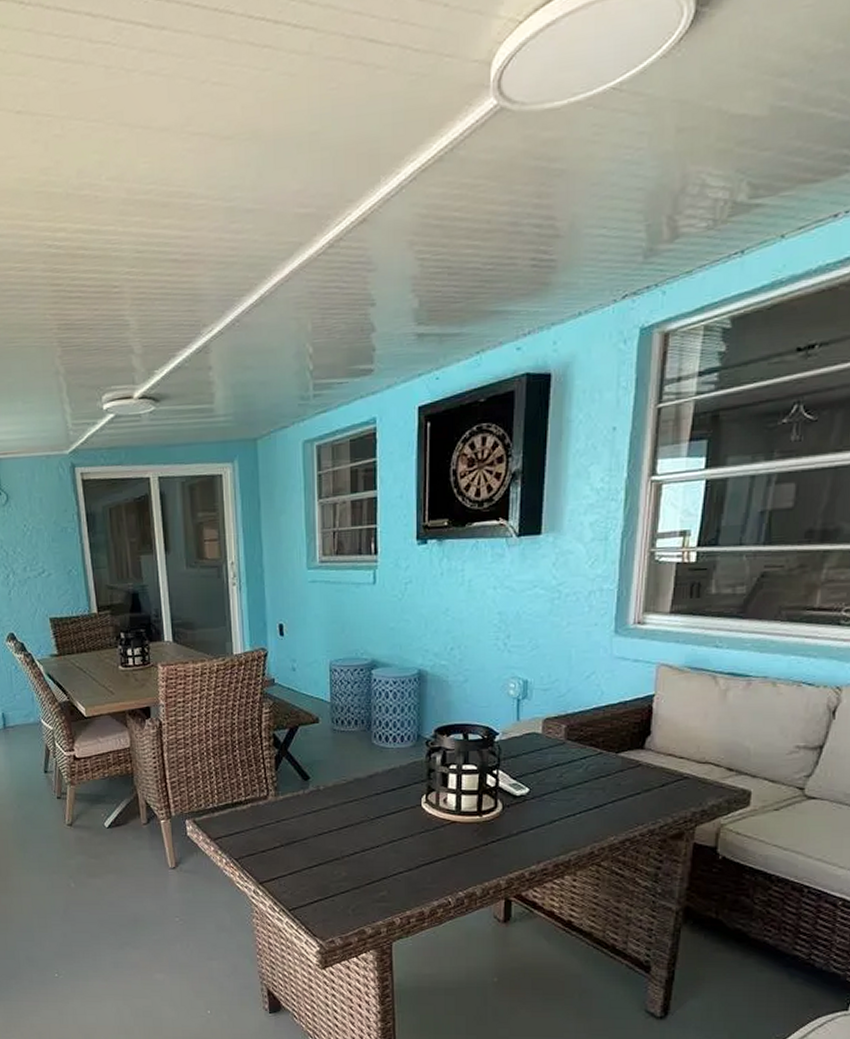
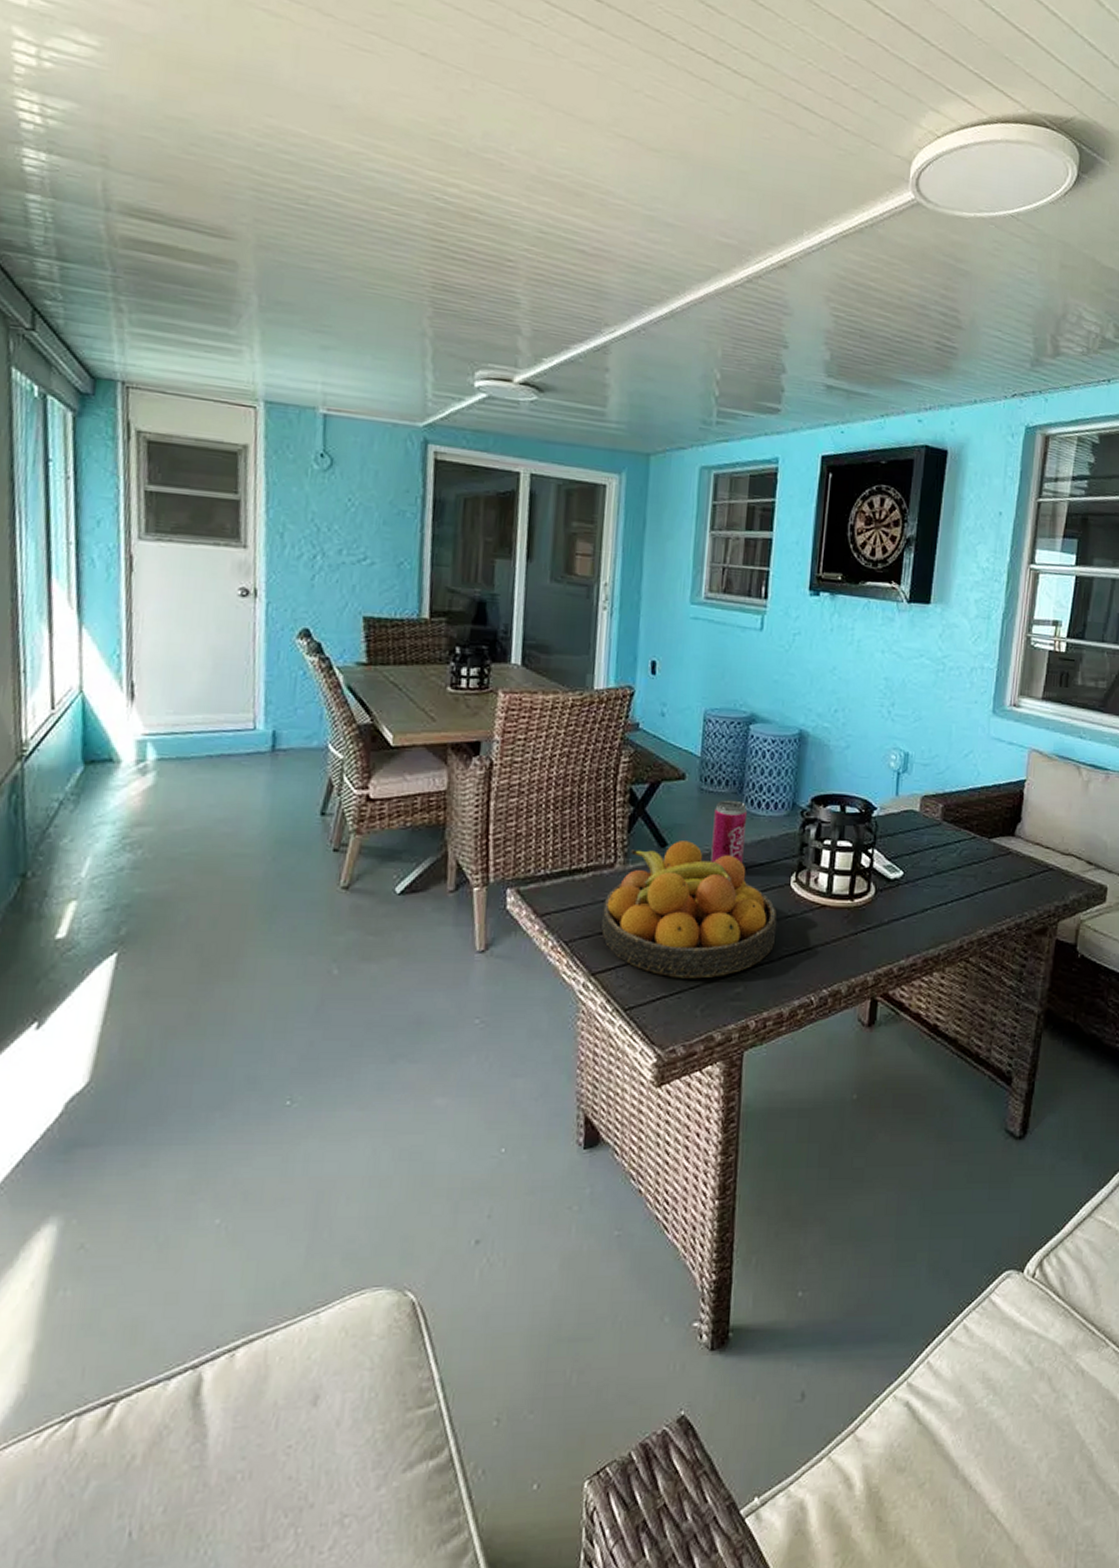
fruit bowl: none [262,774,412,885] -> present [601,841,777,979]
beverage can: none [347,736,377,790] -> present [711,799,748,863]

